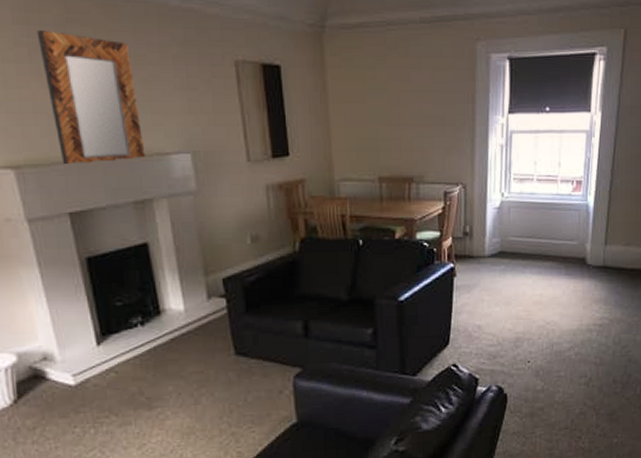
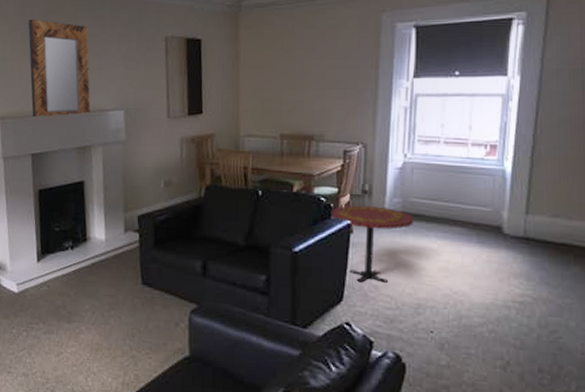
side table: none [434,247,511,324] -> present [330,205,414,283]

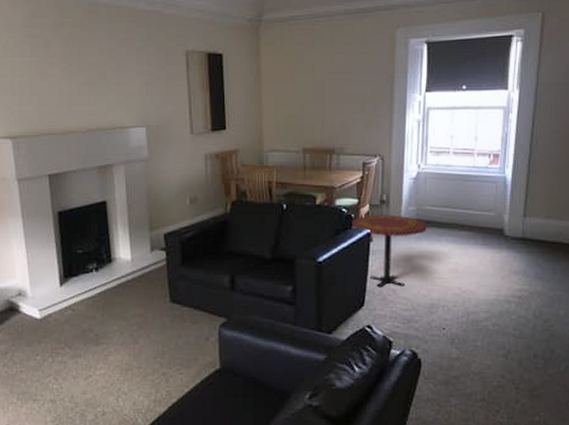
home mirror: present [28,20,91,116] -> none [38,32,110,135]

